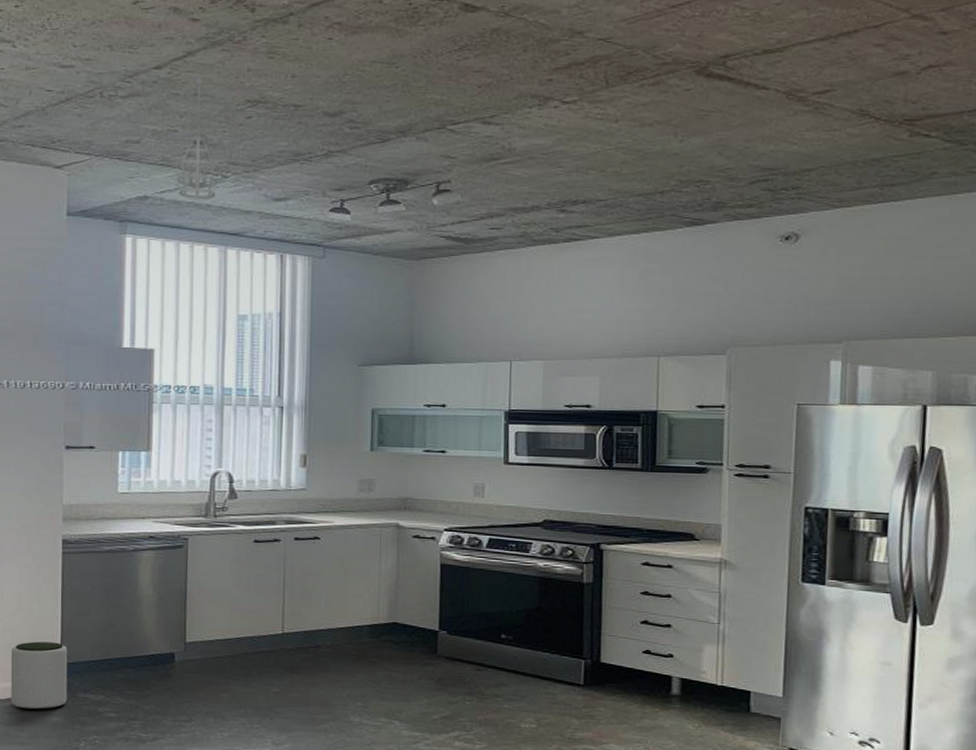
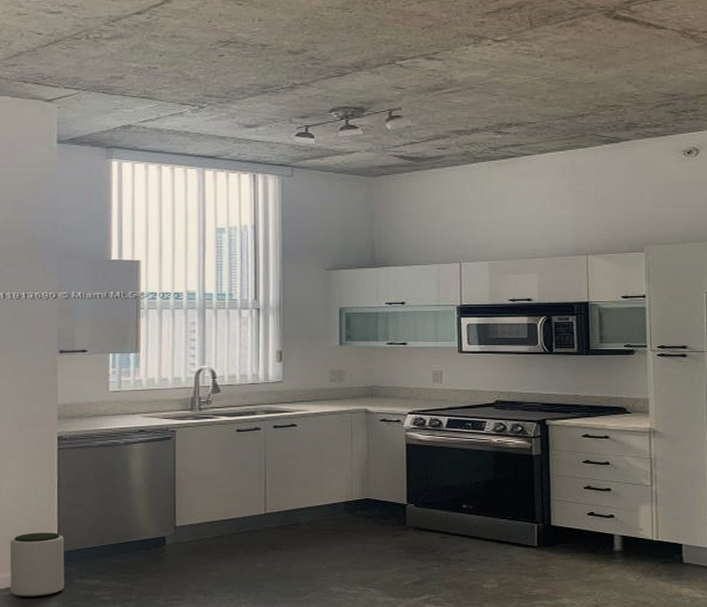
pendant light: present [177,74,219,199] -> none [158,19,196,127]

